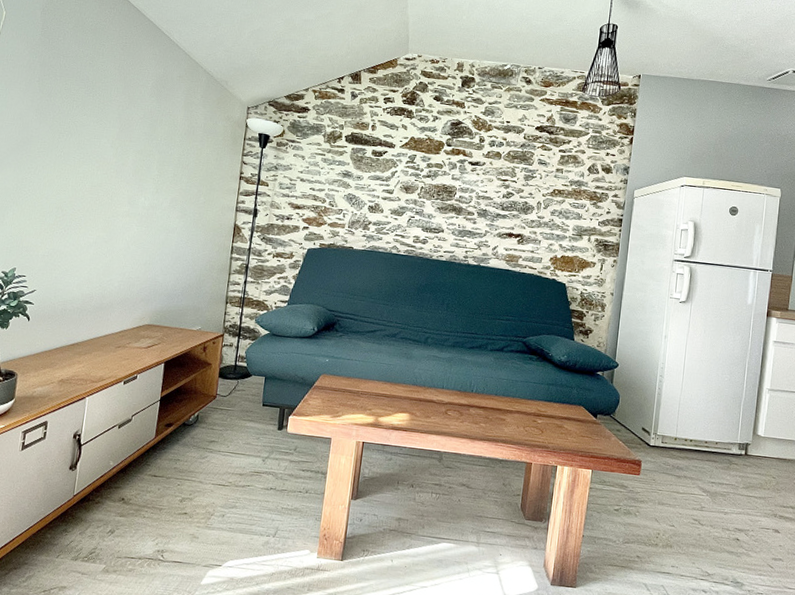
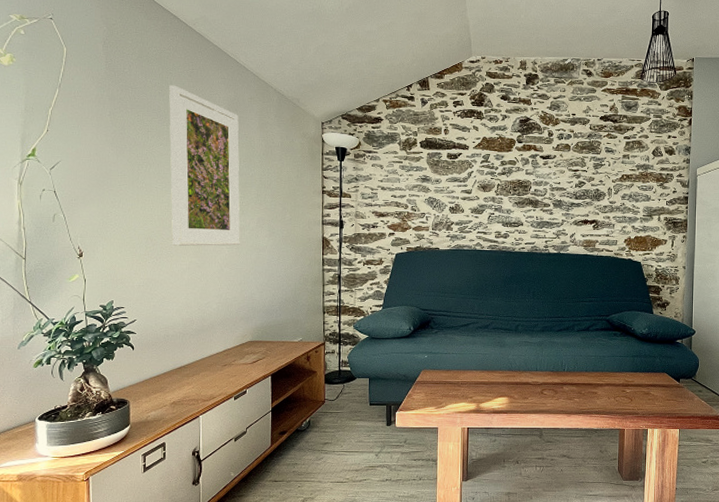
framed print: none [82,56,166,224] -> present [169,85,240,246]

